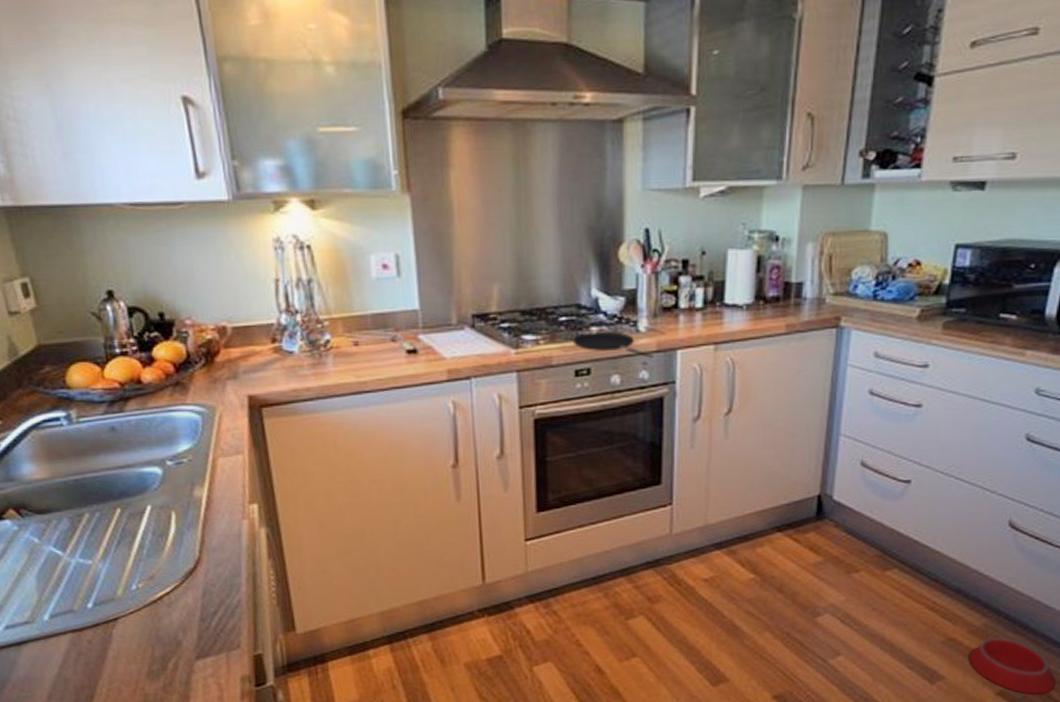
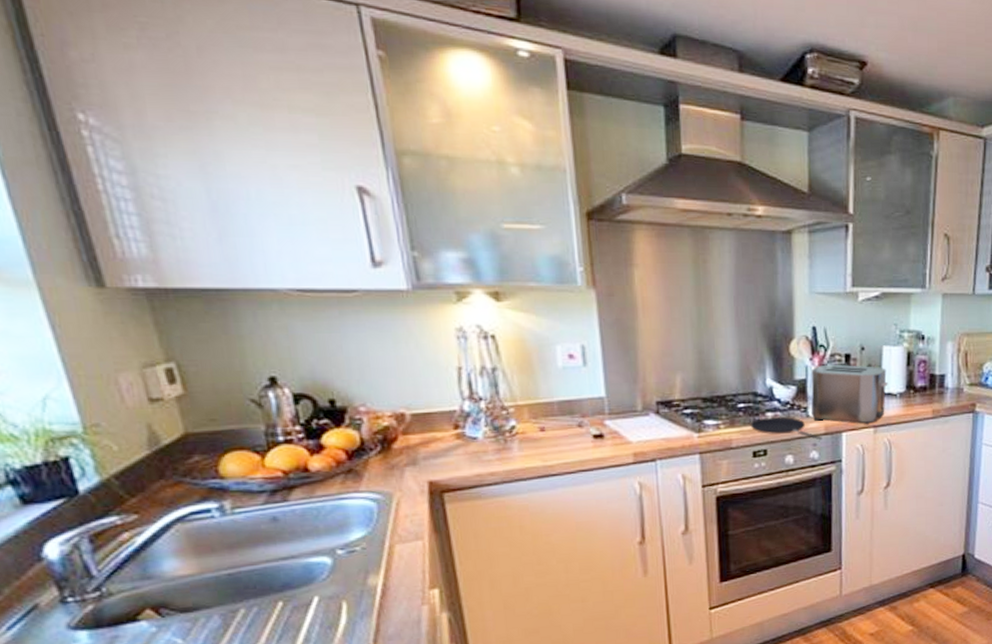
toaster: none [641,271,733,342] -> present [811,364,888,425]

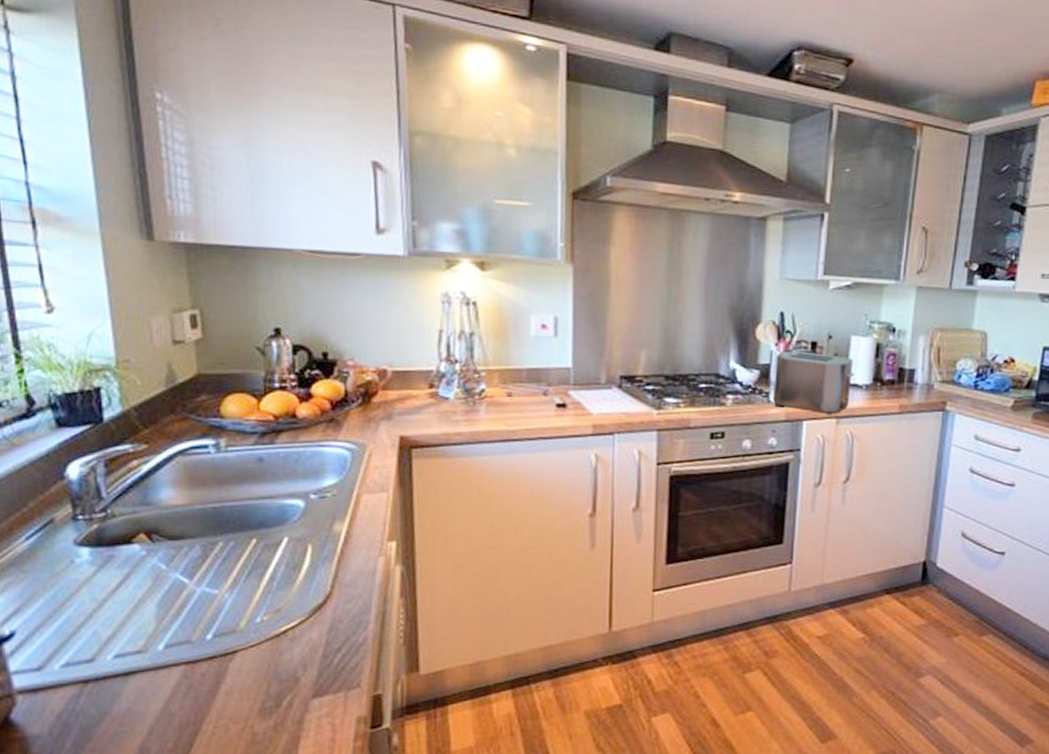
frying pan: present [750,416,823,441] -> none [710,399,782,427]

